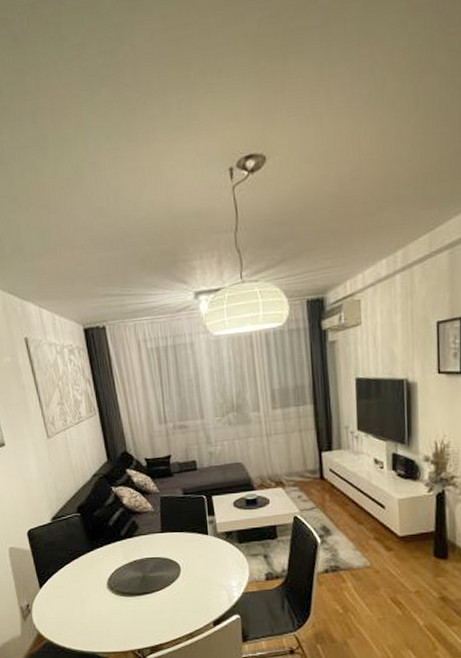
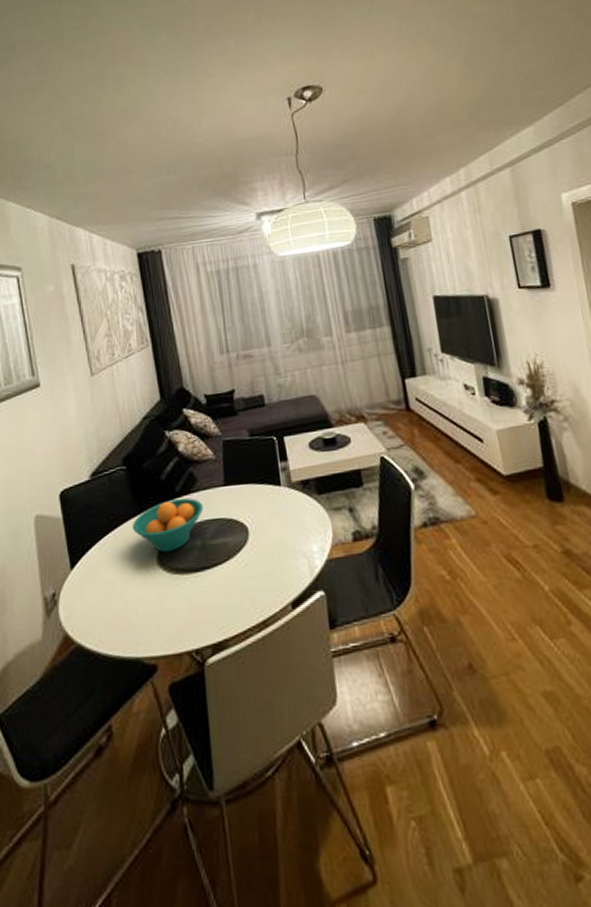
fruit bowl: none [87,540,145,580] -> present [132,497,204,552]

